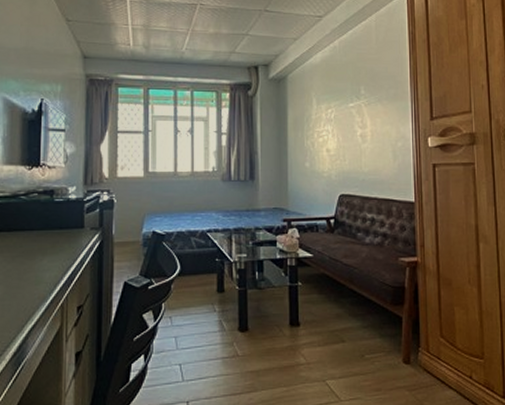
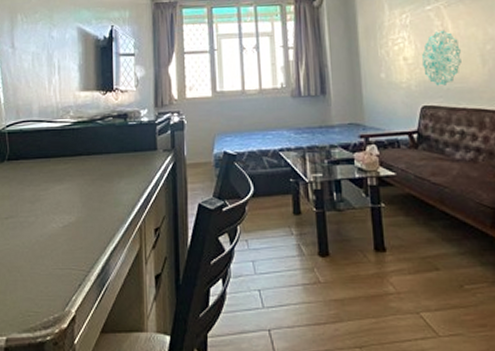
wall decoration: none [343,126,376,177] -> present [422,30,462,86]

